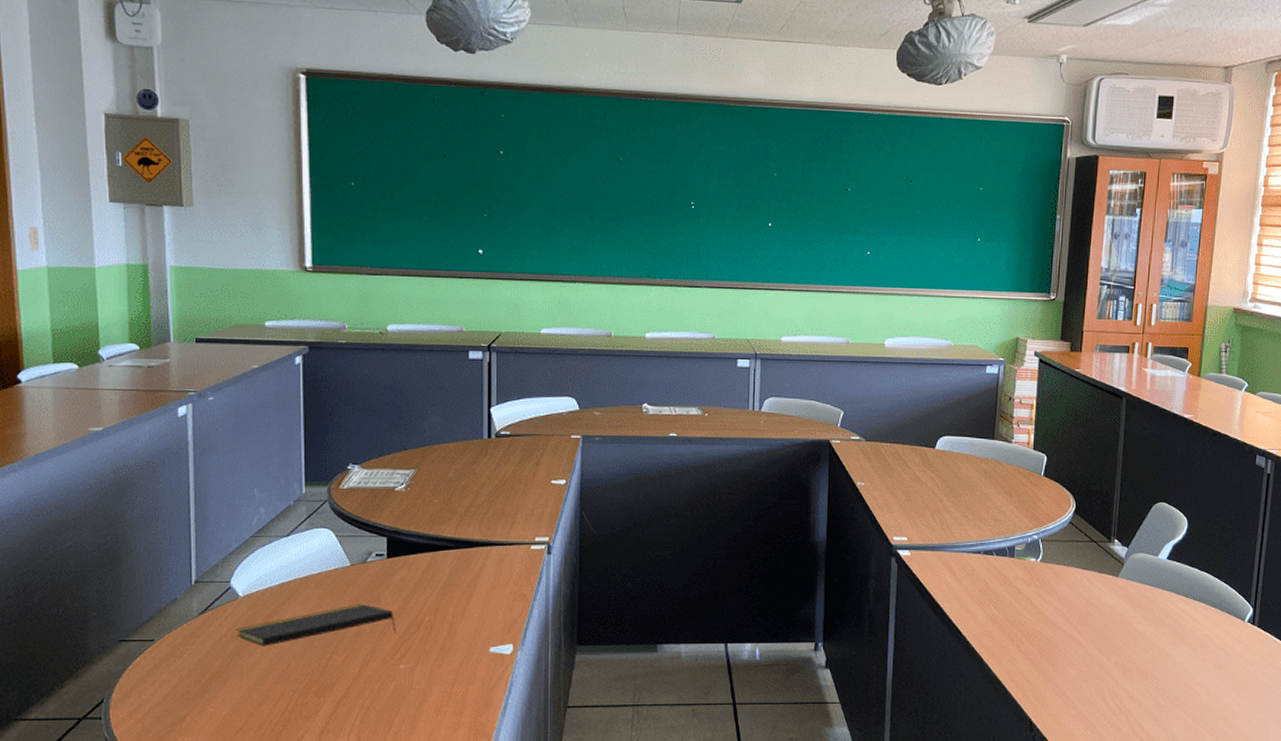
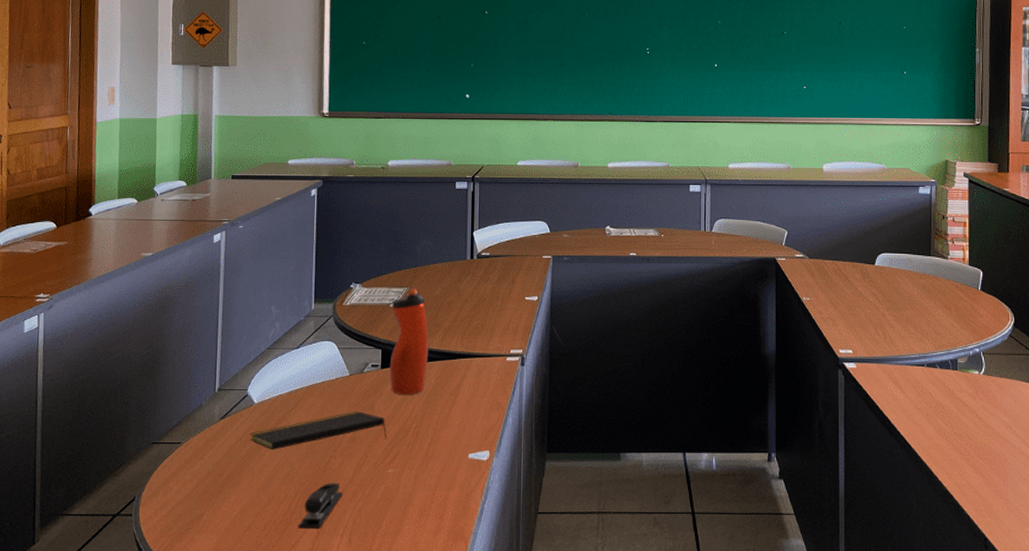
stapler: none [298,680,348,728] -> present [298,483,343,529]
water bottle: none [396,470,441,587] -> present [389,288,428,396]

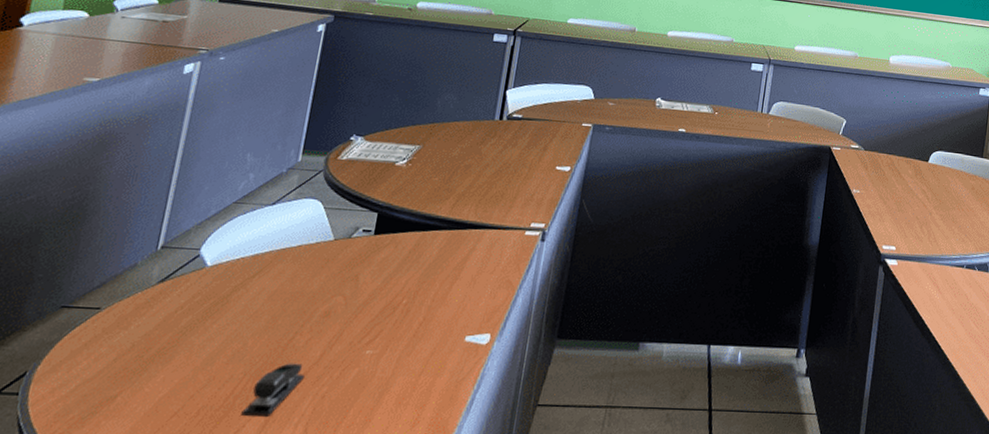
notepad: present [249,411,386,450] -> none [193,281,370,322]
water bottle: present [389,288,428,396] -> none [382,146,439,267]

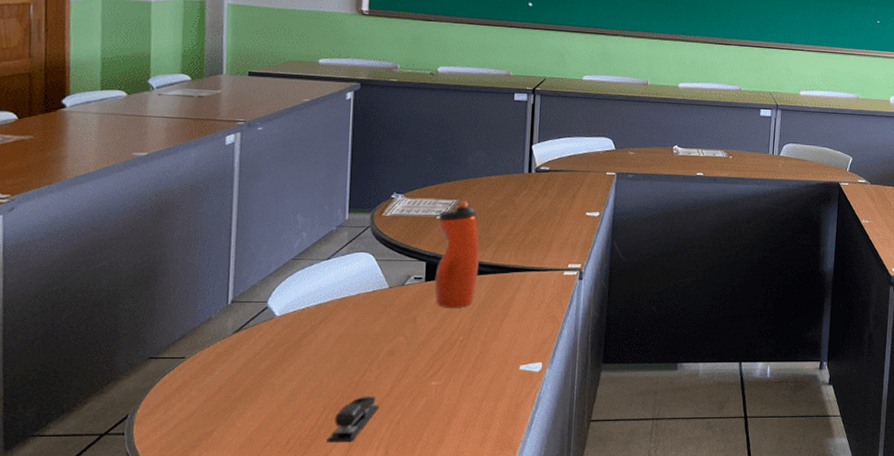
water bottle: none [382,146,439,267] -> present [434,200,479,309]

